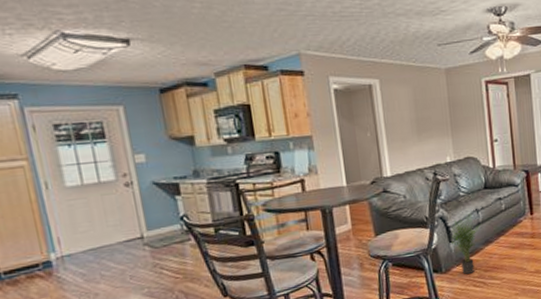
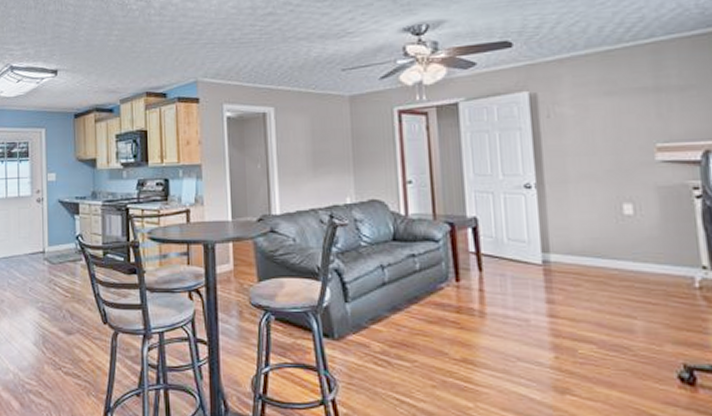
potted plant: present [451,214,481,274] -> none [348,269,386,347]

